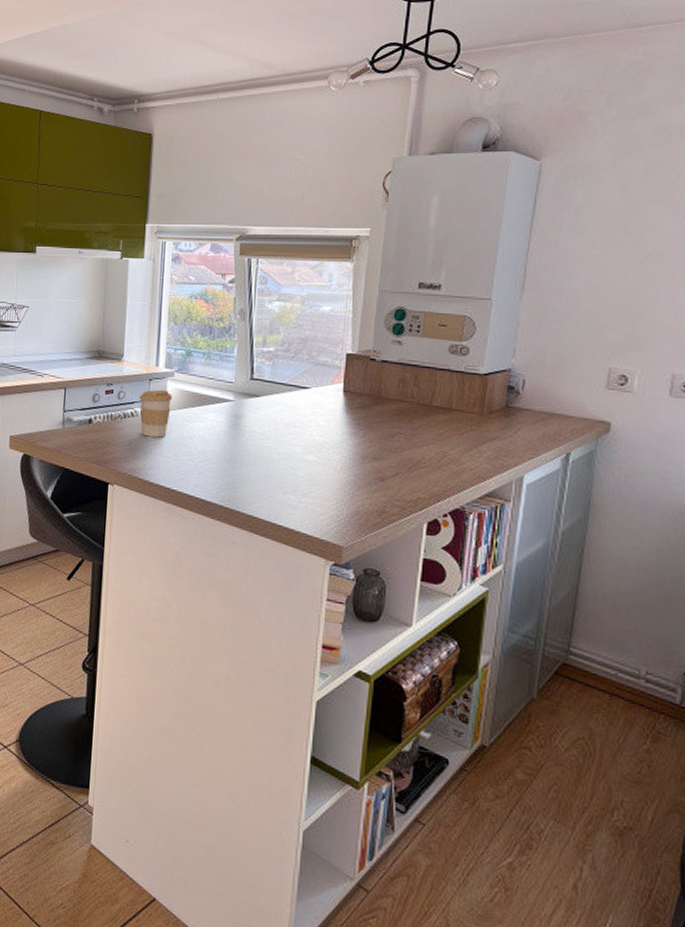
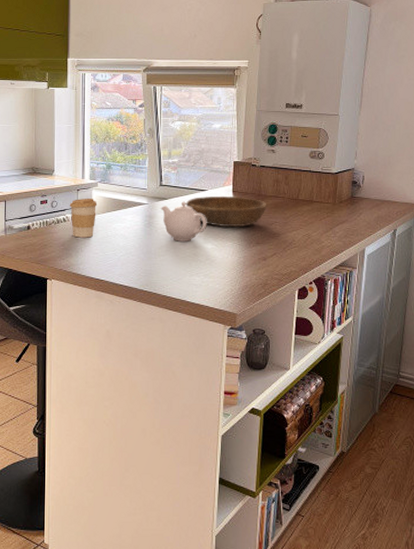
teapot: none [250,400,309,451] -> present [161,201,207,242]
bowl: none [281,395,389,437] -> present [185,195,267,227]

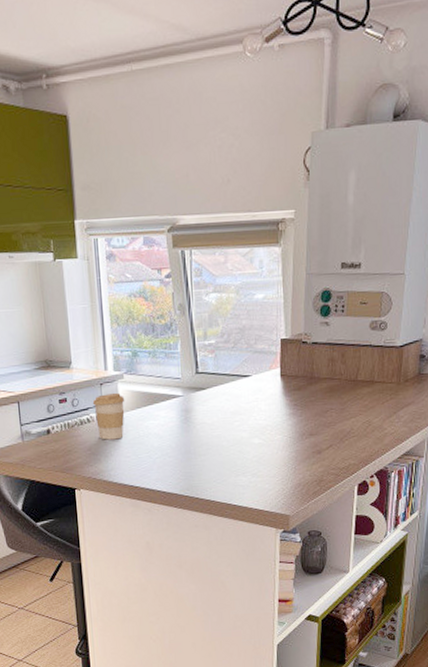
teapot: present [161,201,207,242] -> none [198,390,253,438]
bowl: present [185,195,267,227] -> none [226,381,321,418]

